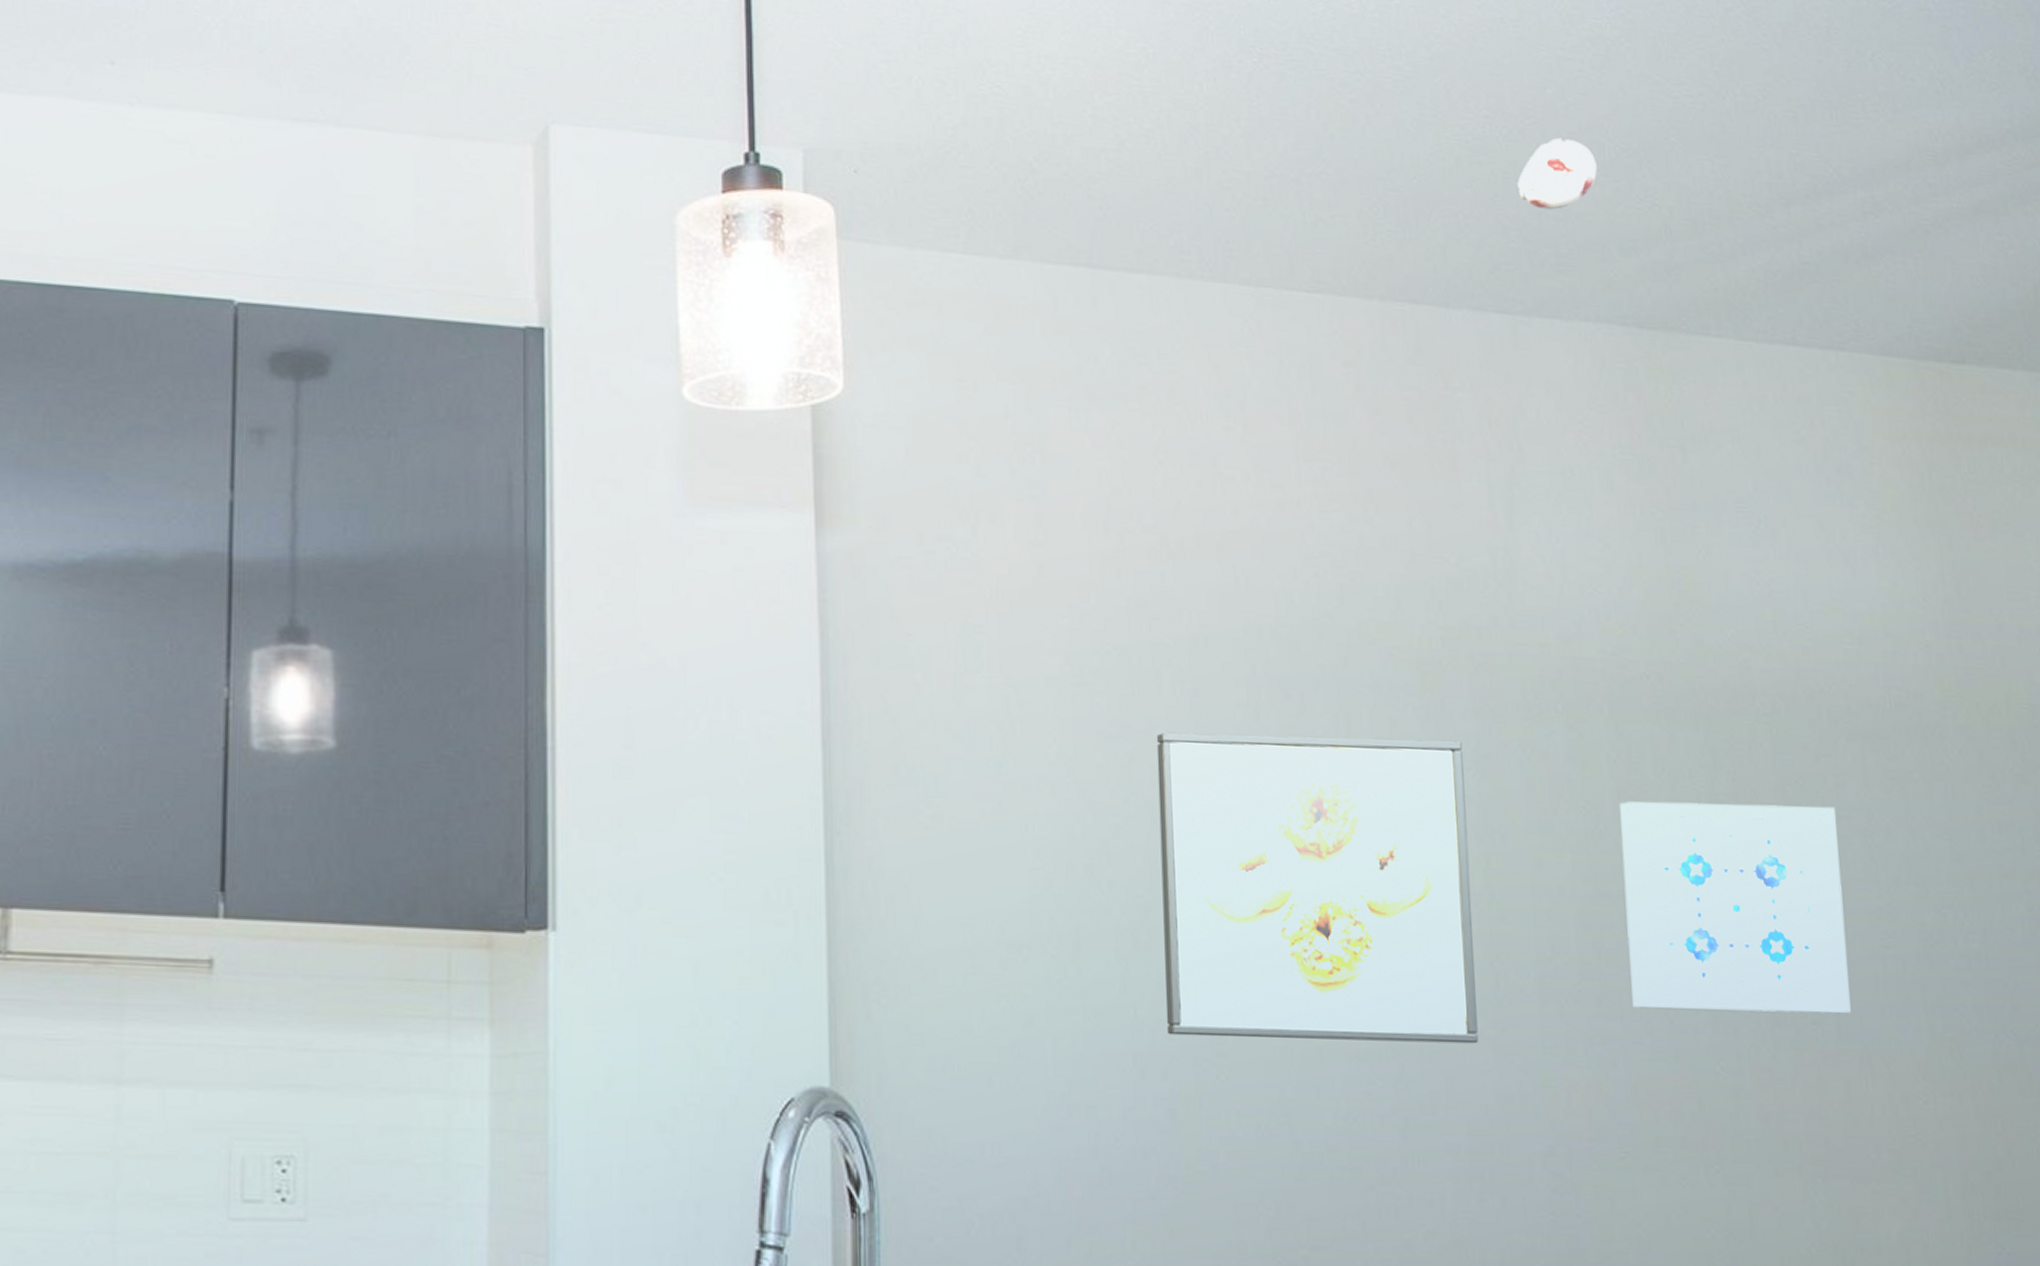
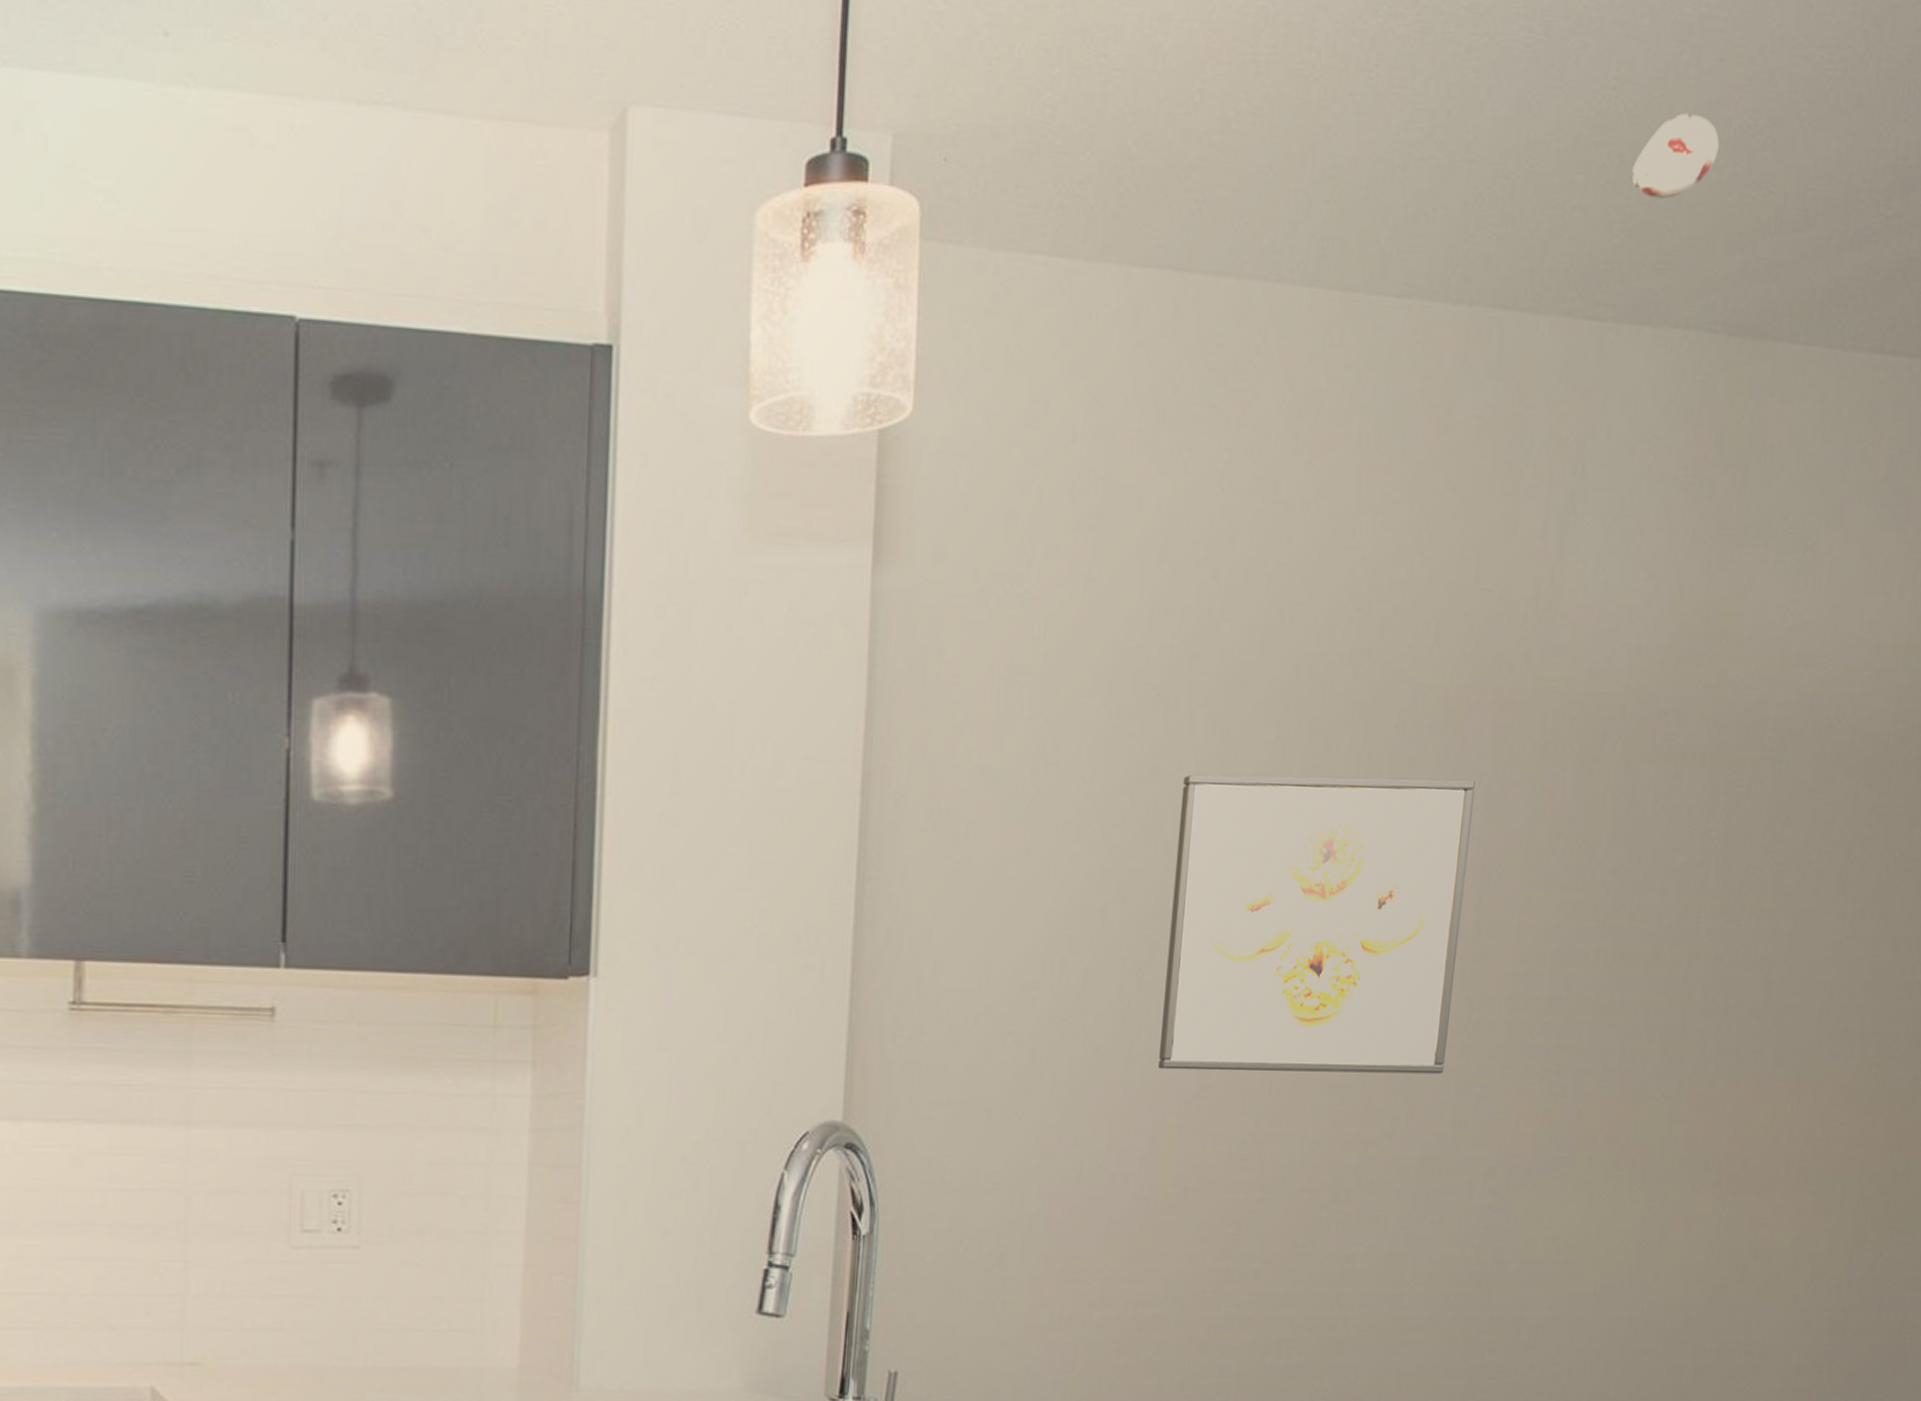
wall art: present [1620,801,1851,1014] -> none [1591,839,1818,1043]

